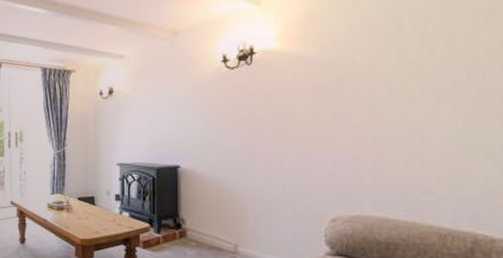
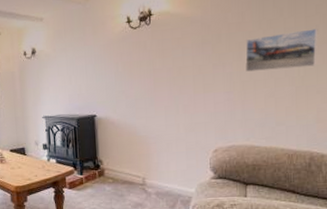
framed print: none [378,73,488,125] -> present [245,28,318,72]

